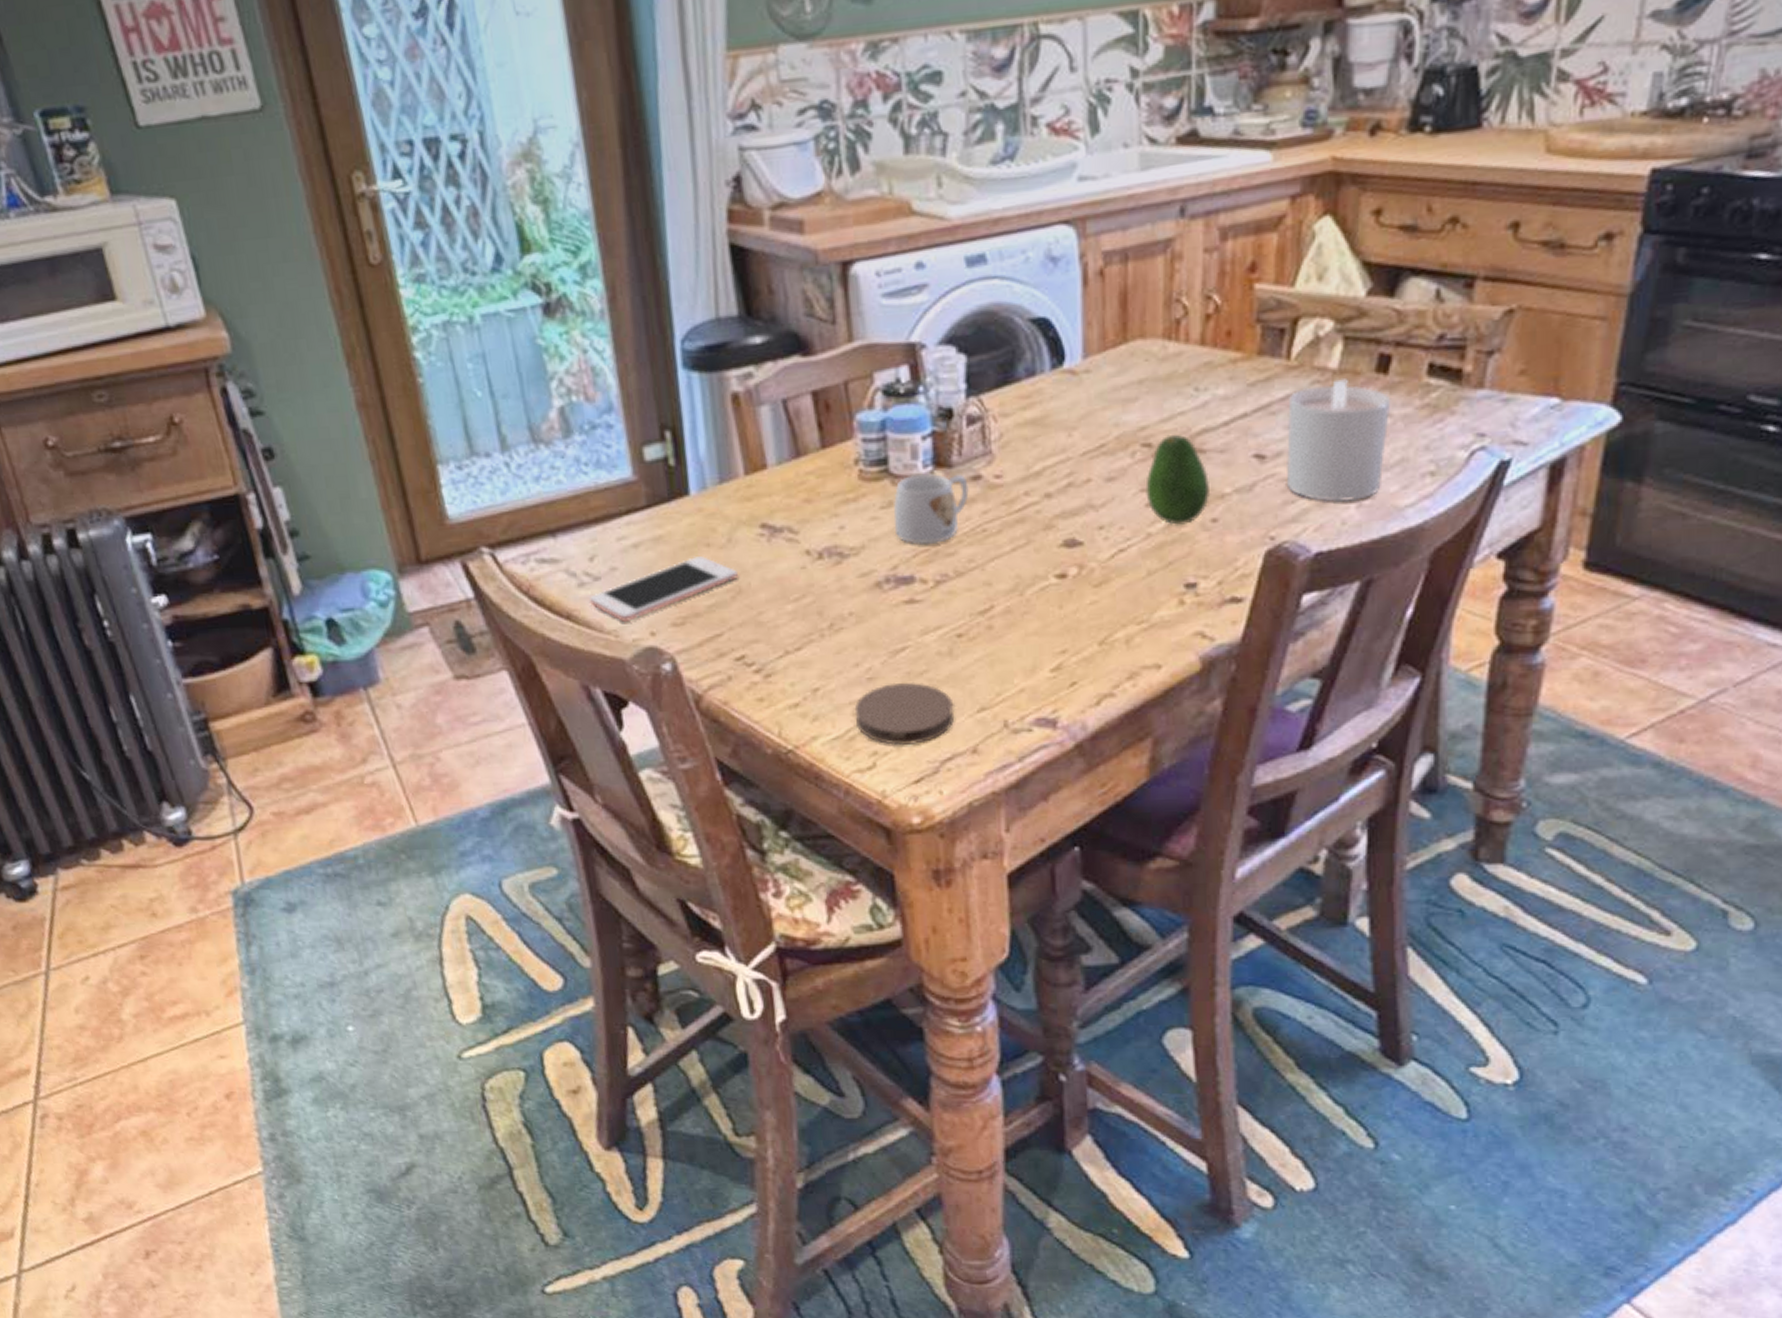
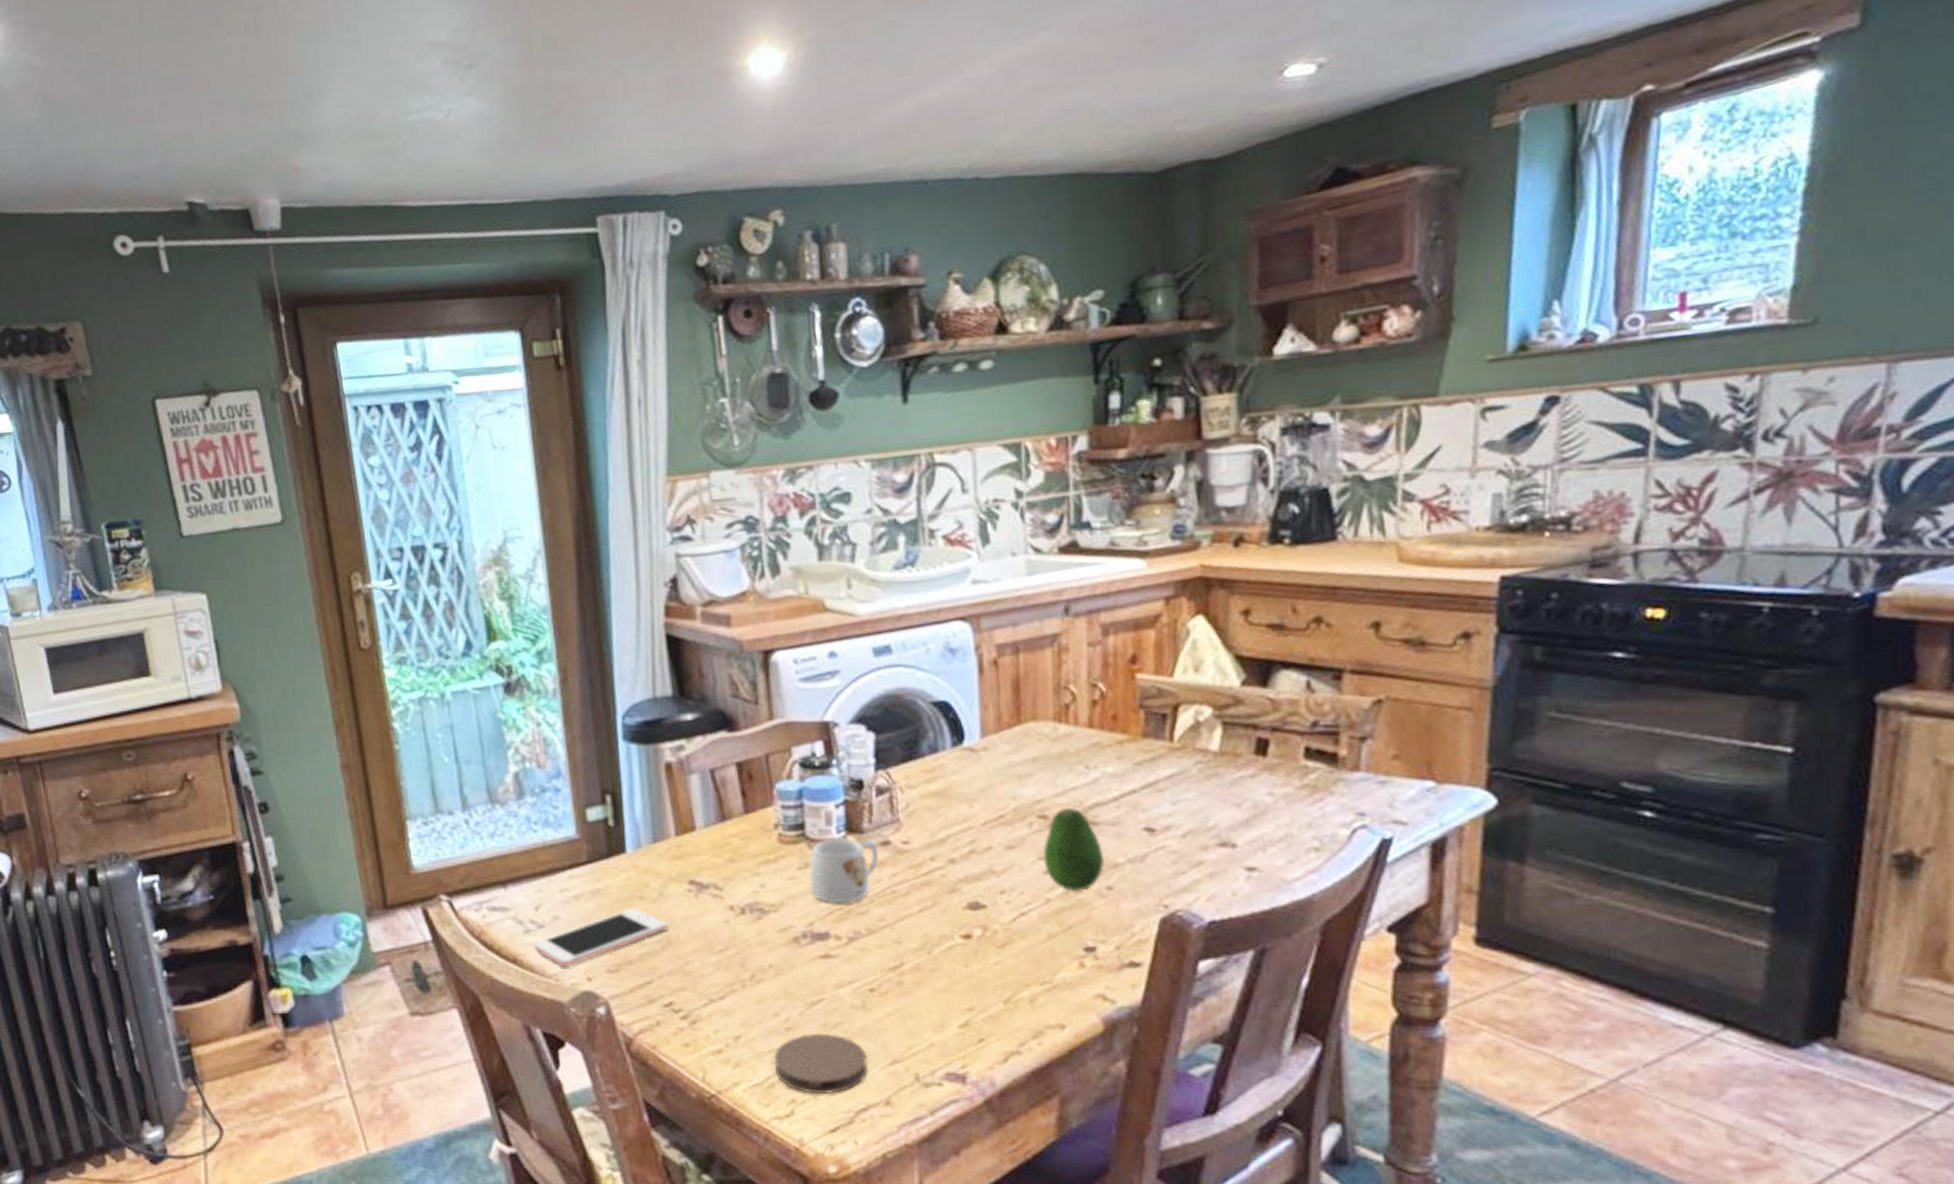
candle: present [1285,379,1391,502] -> none [1173,760,1272,874]

